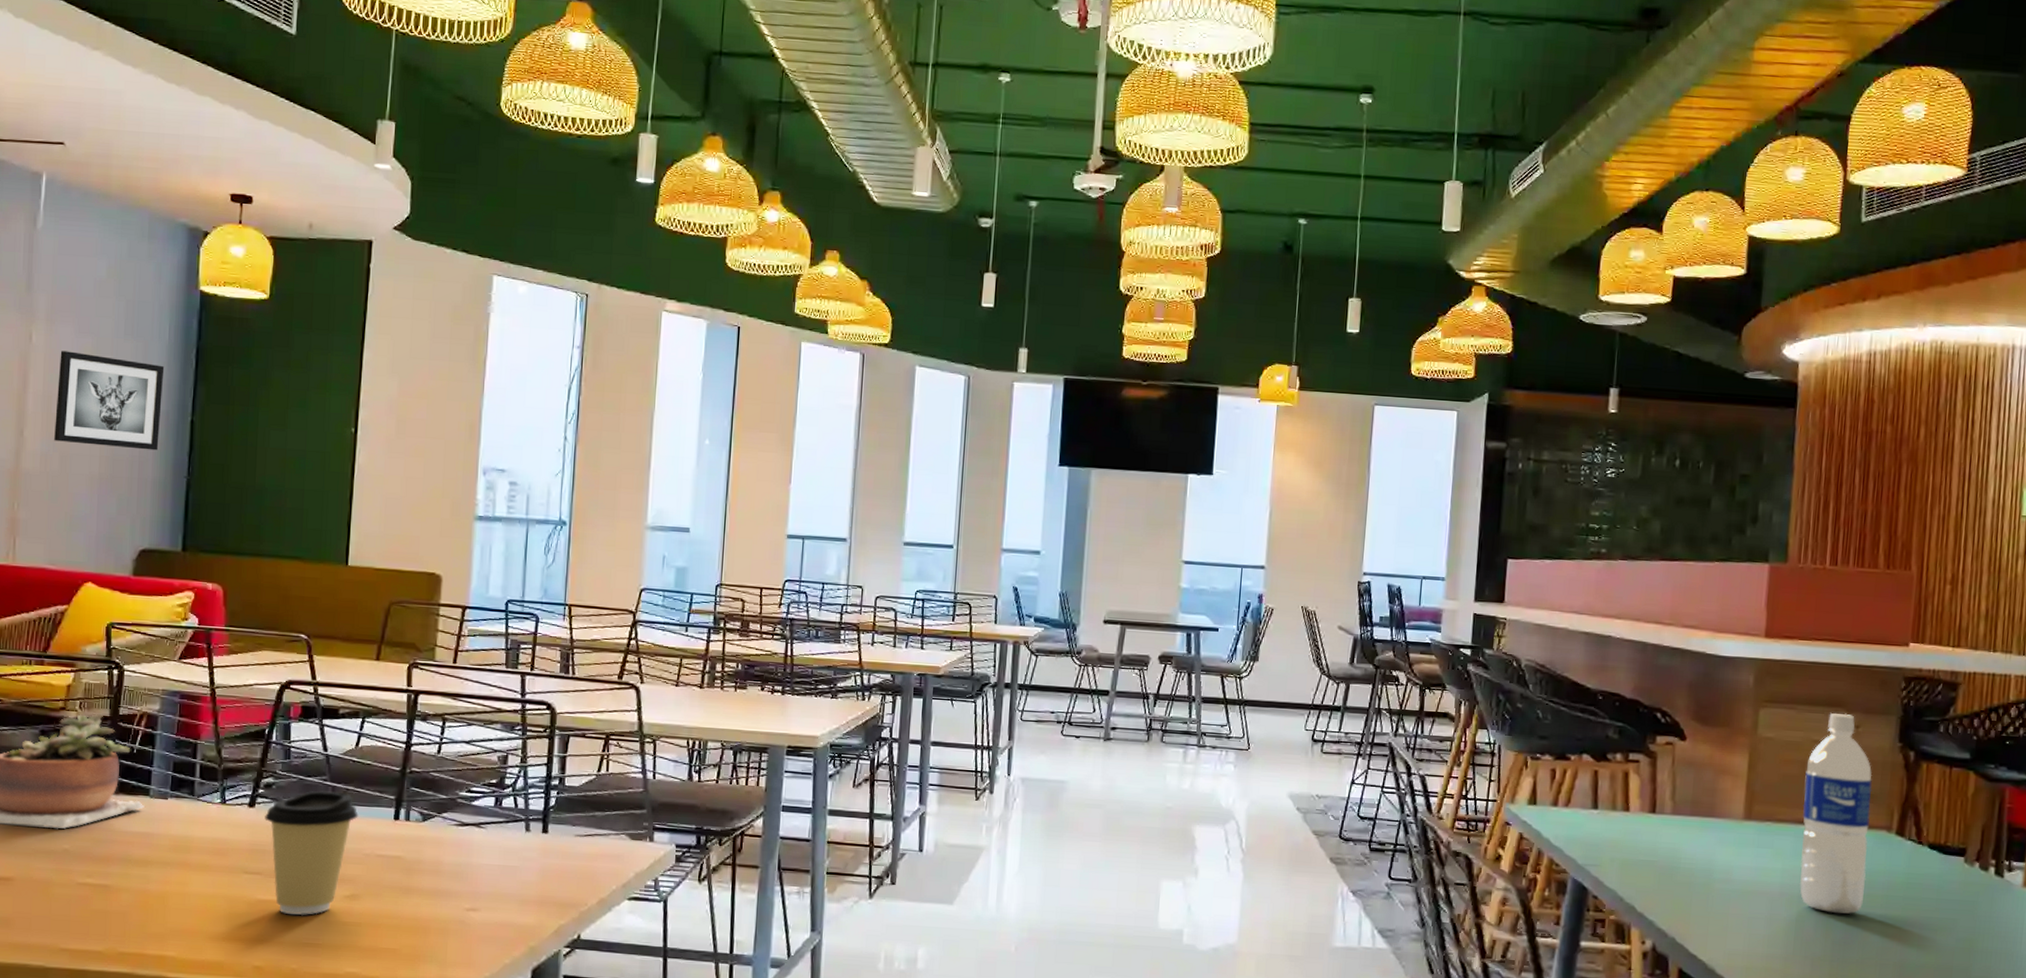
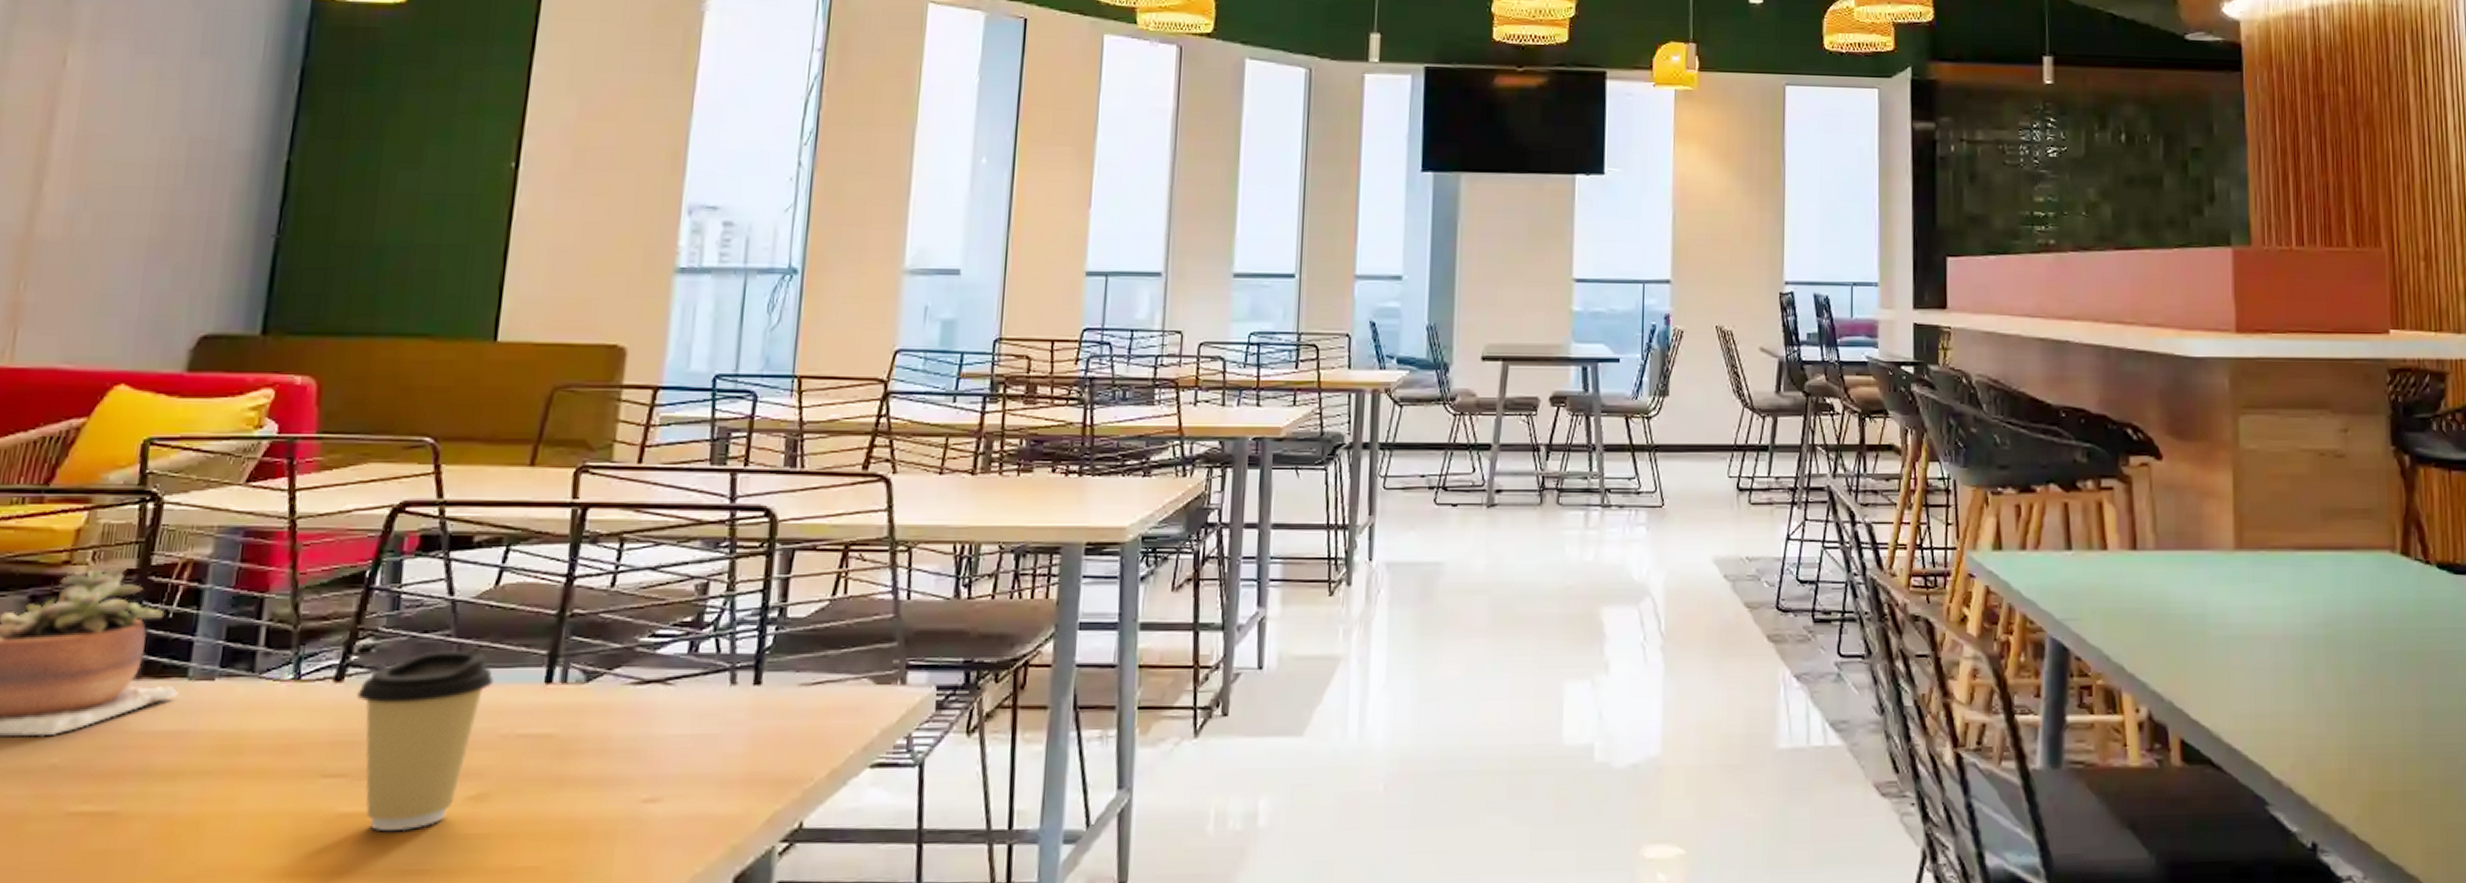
wall art: present [54,351,165,451] -> none [87,77,255,203]
water bottle: present [1799,713,1873,914] -> none [2296,415,2375,656]

